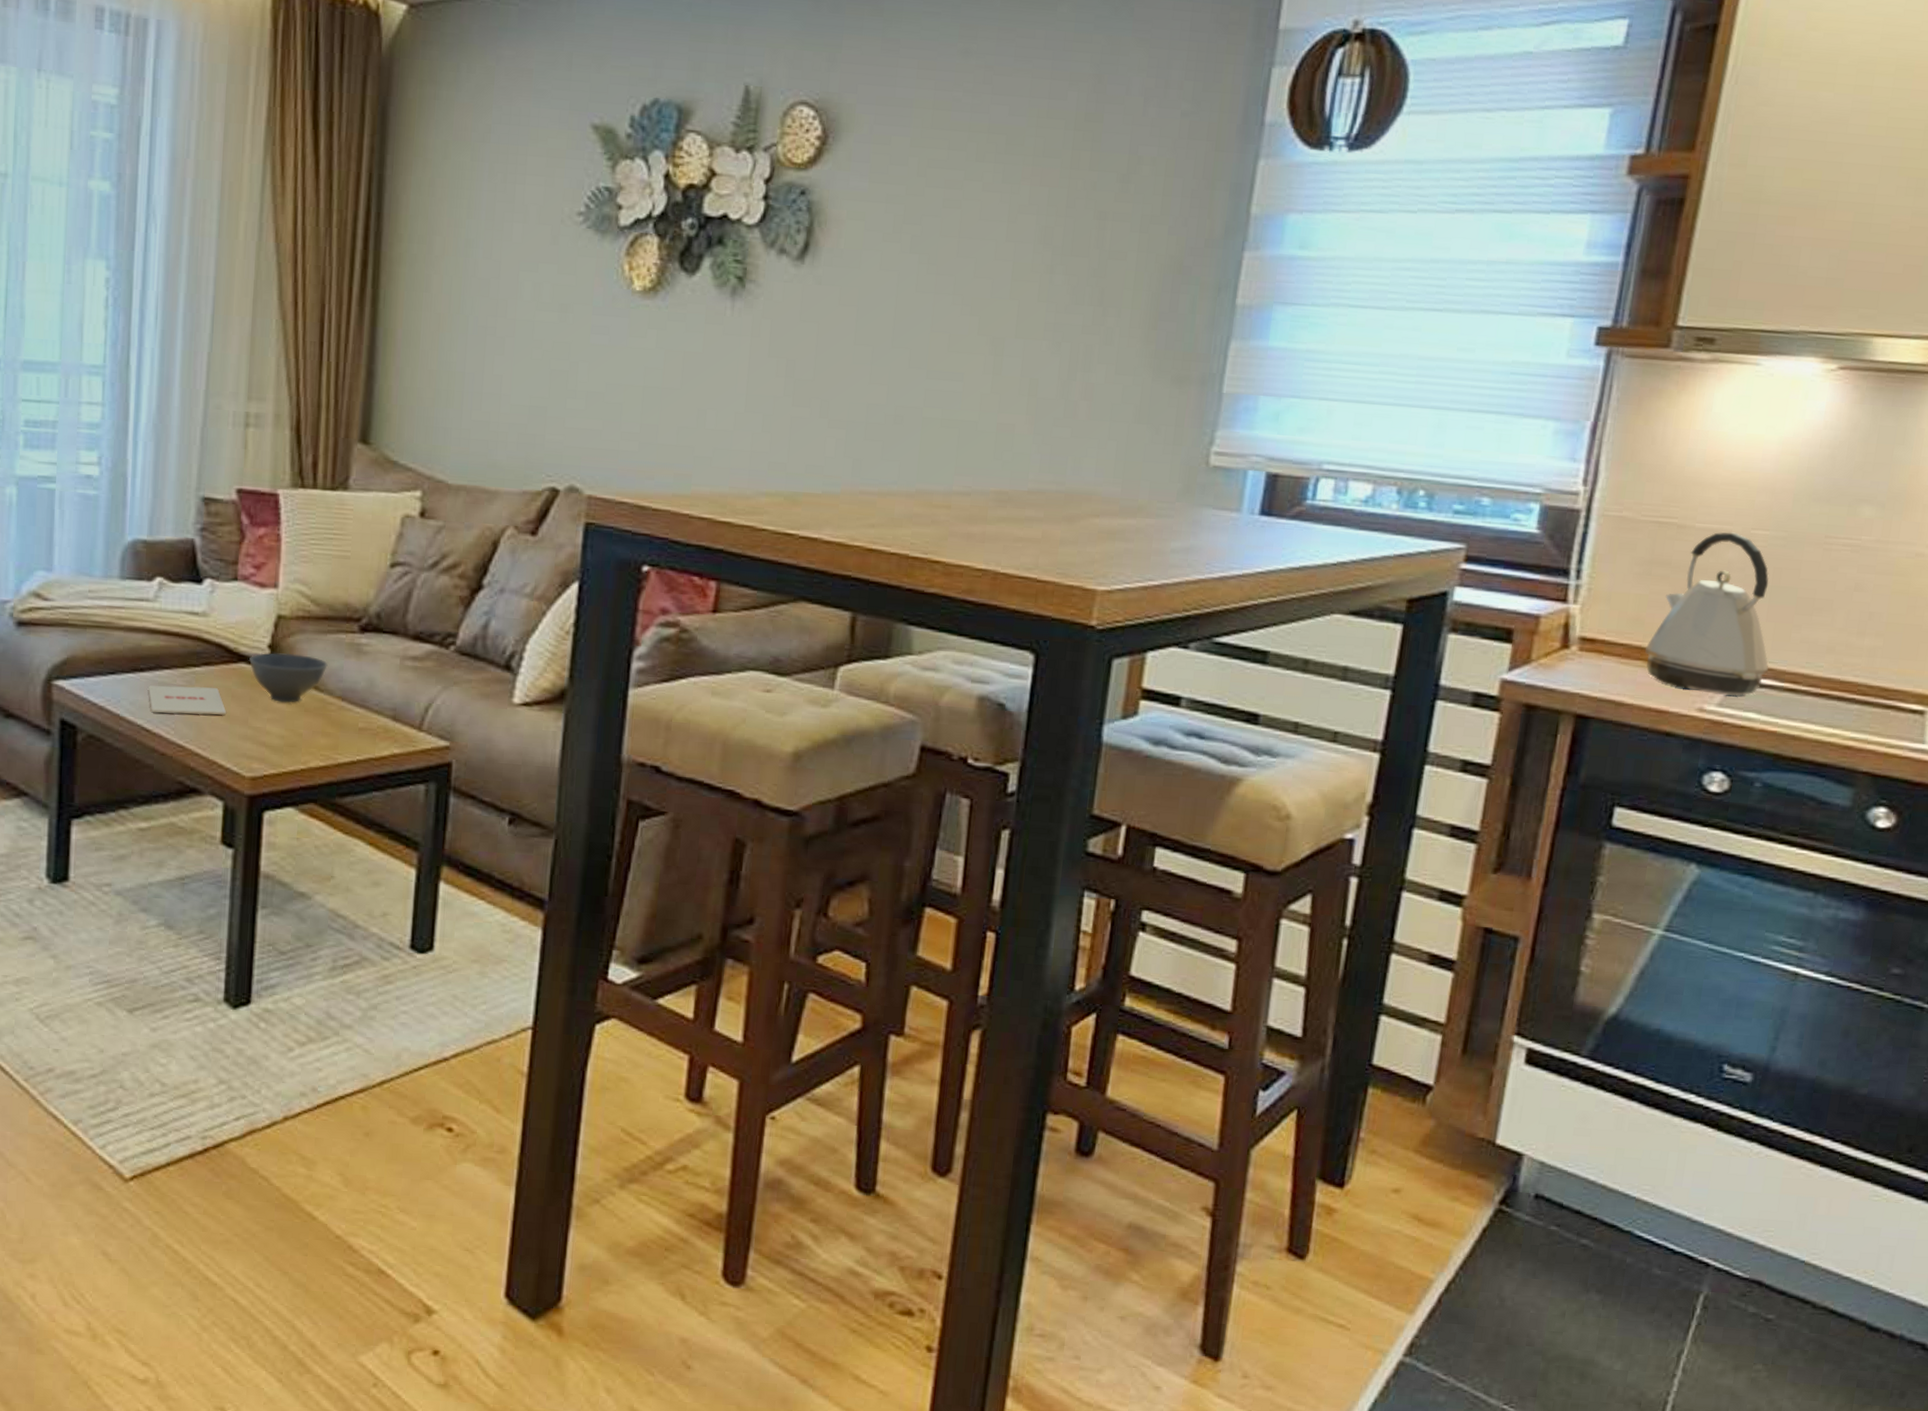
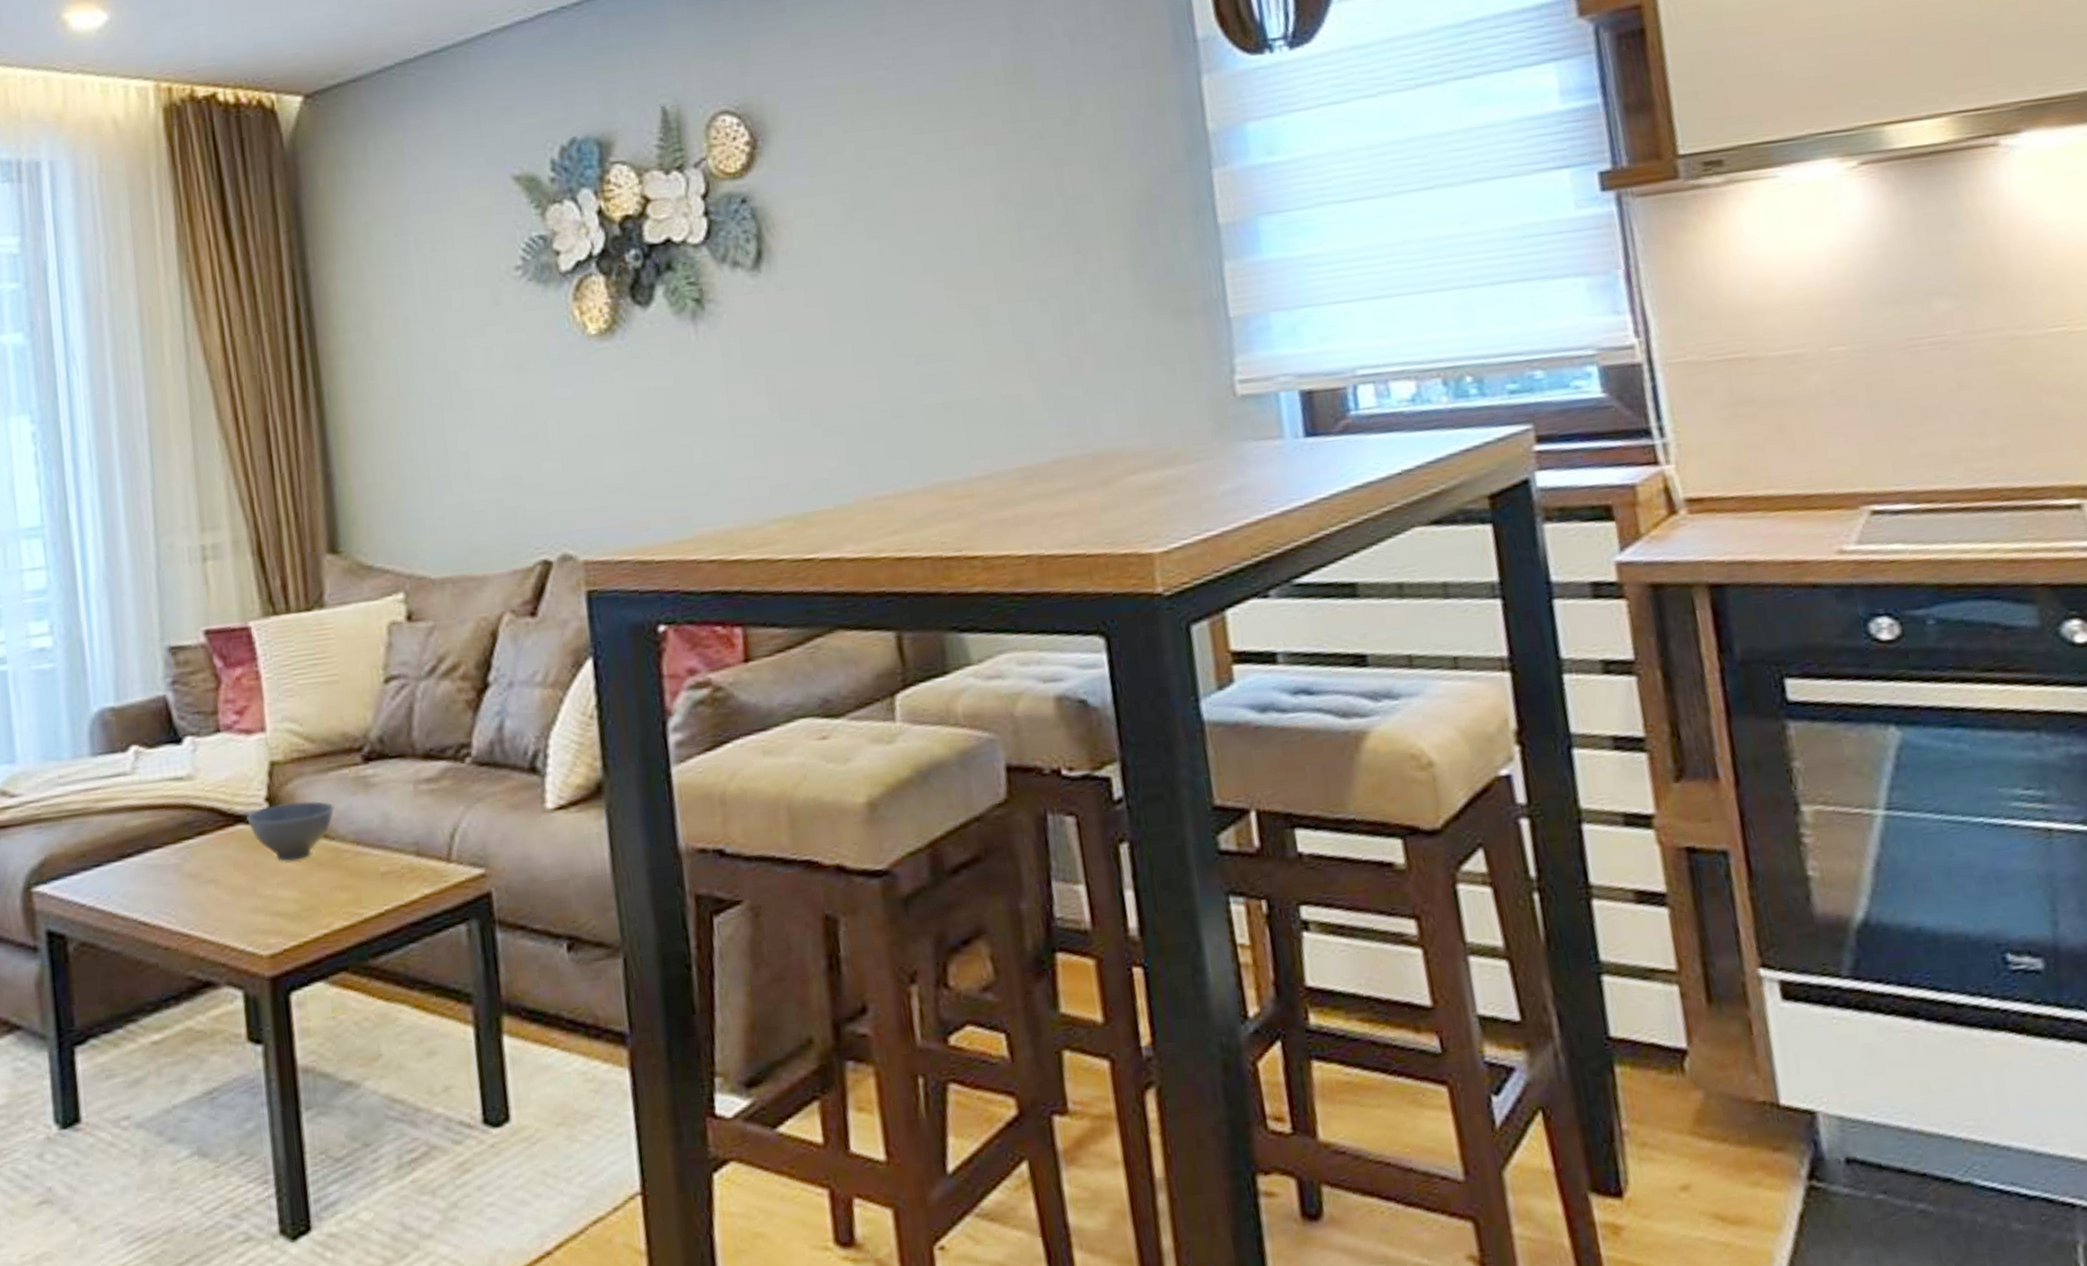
magazine: present [147,685,227,716] -> none [139,859,231,903]
kettle: present [1644,532,1769,697] -> none [1758,354,1899,533]

